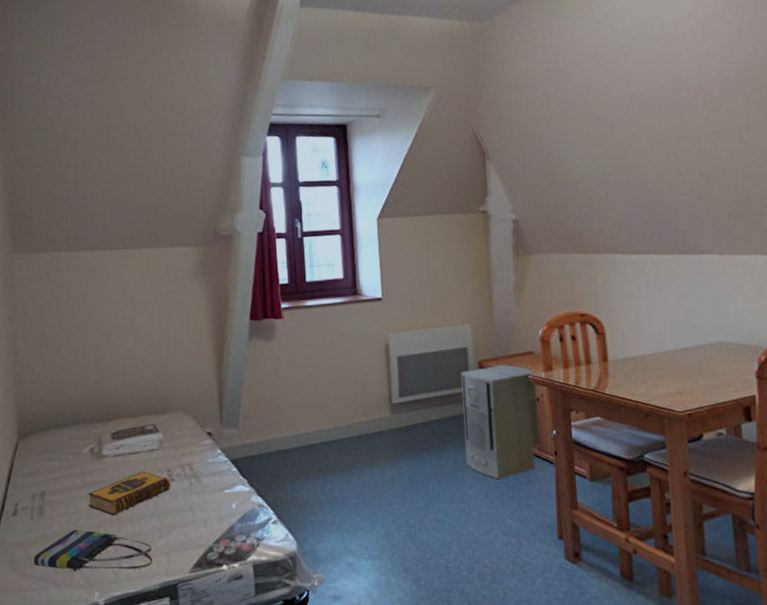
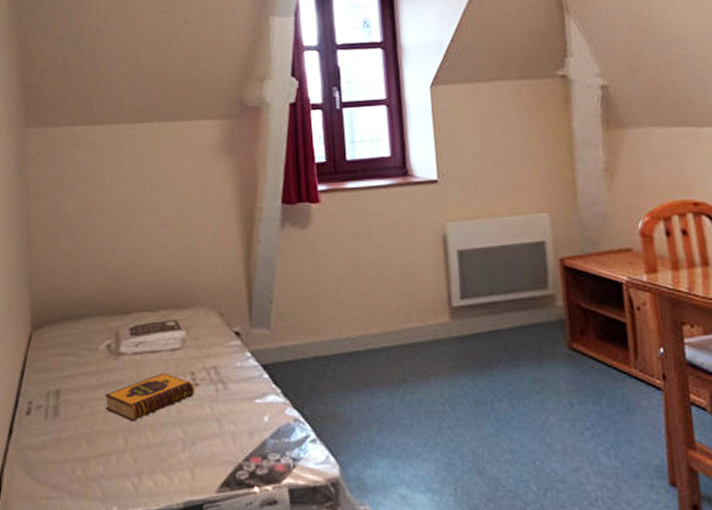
tote bag: present [33,529,153,571] -> none [48,434,176,484]
air purifier: present [461,365,540,480] -> none [537,265,642,406]

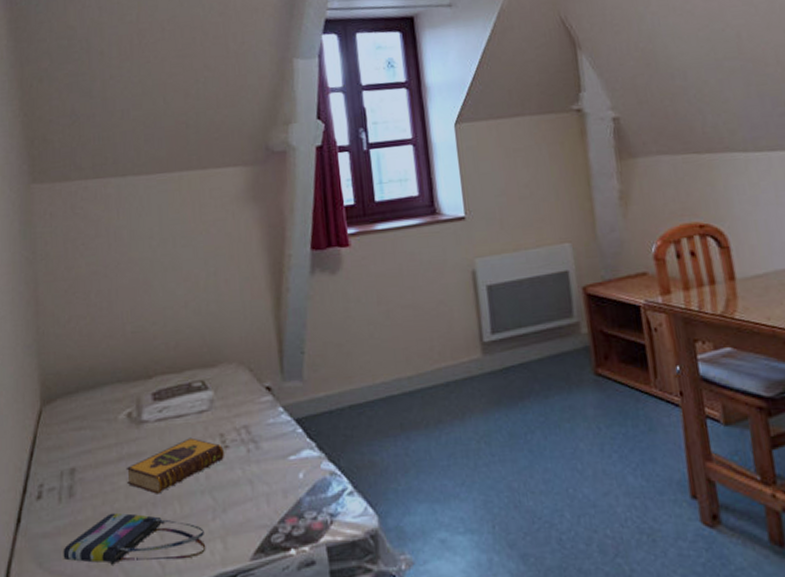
tote bag: none [48,434,176,484] -> present [63,512,206,565]

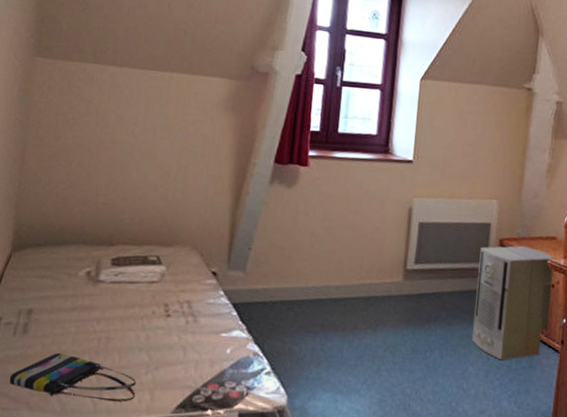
hardback book: present [126,437,224,494] -> none [75,302,166,344]
air purifier: none [563,290,661,429] -> present [471,246,553,361]

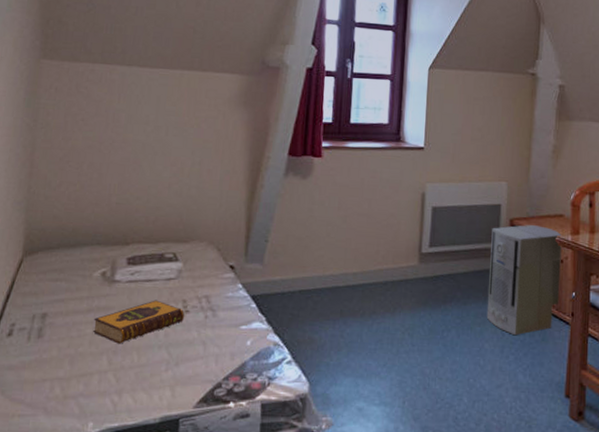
tote bag: present [9,352,136,402] -> none [24,355,156,401]
hardback book: none [75,302,166,344] -> present [92,300,184,344]

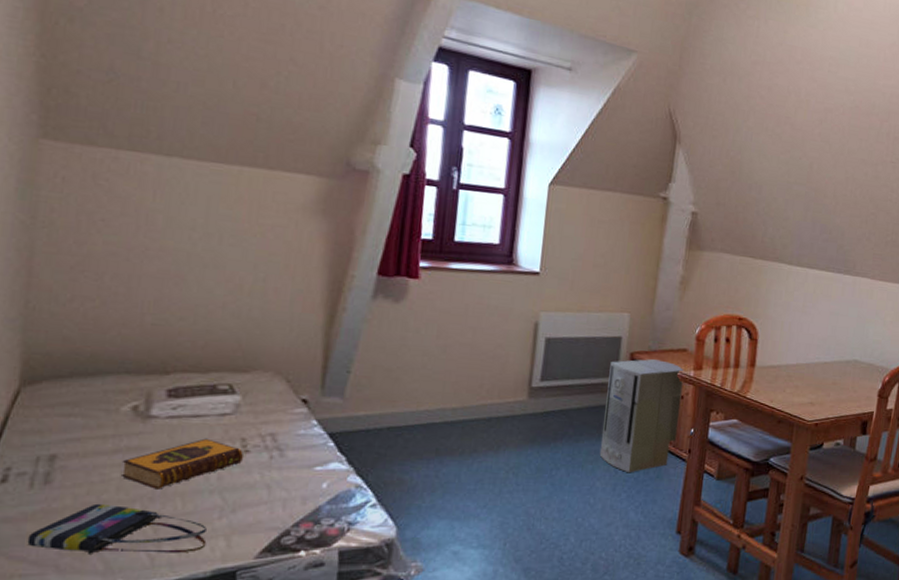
tote bag: none [24,355,156,401] -> present [27,503,207,554]

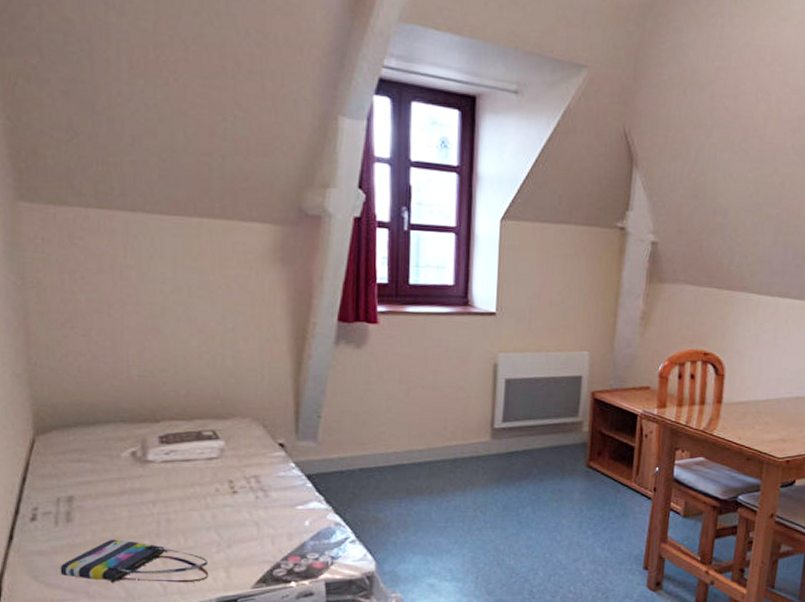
hardback book: present [120,438,243,490] -> none [128,480,232,527]
air purifier: present [599,359,683,473] -> none [564,398,647,511]

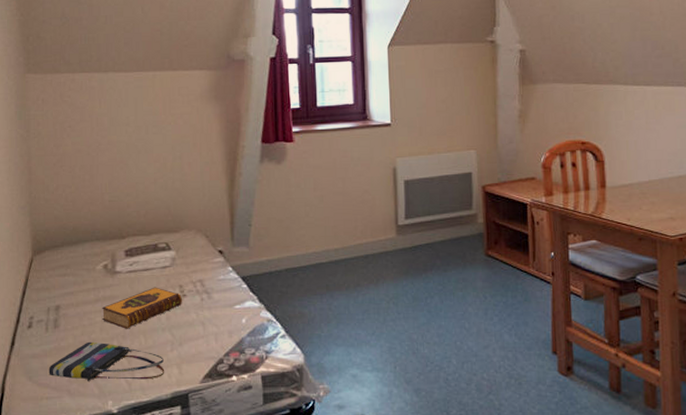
hardback book: none [128,480,232,527] -> present [101,287,182,329]

